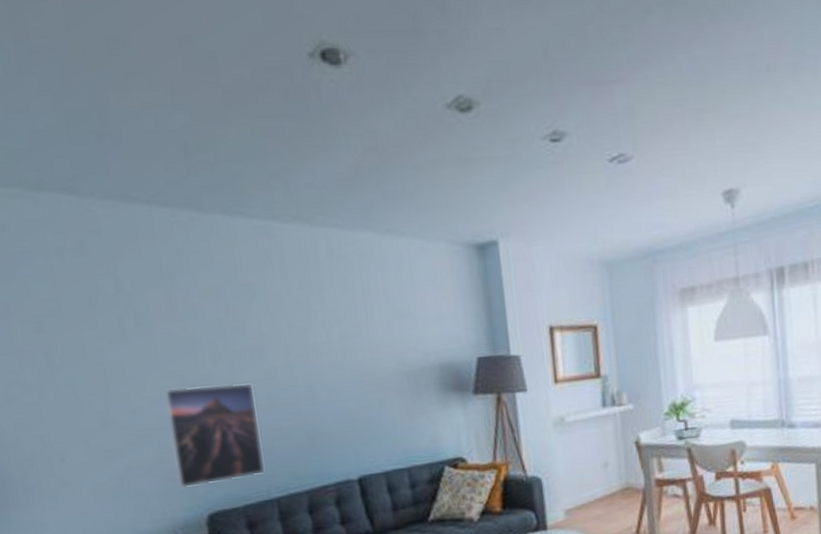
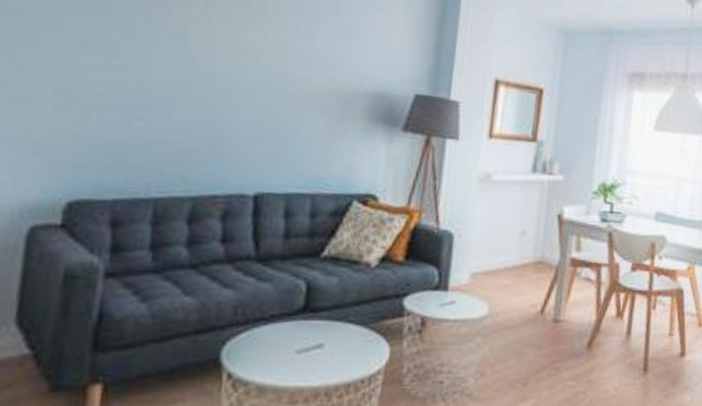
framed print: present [164,383,265,489] -> none [41,53,163,169]

